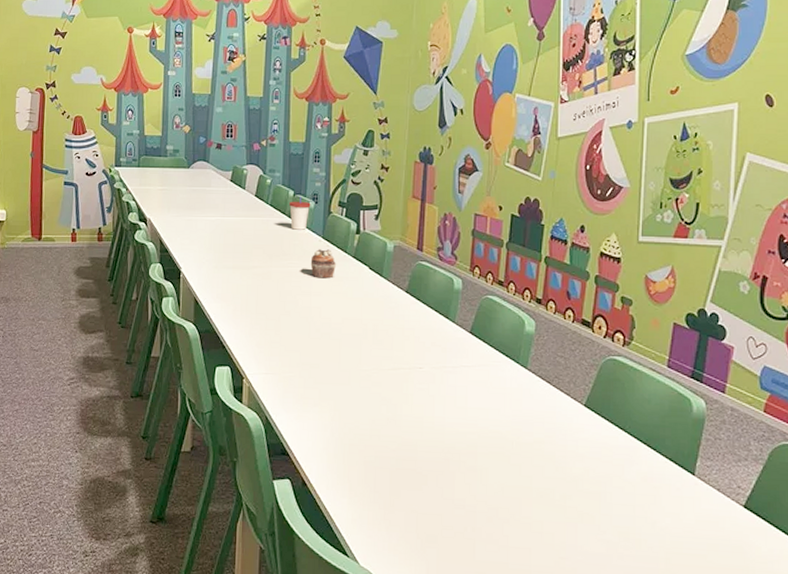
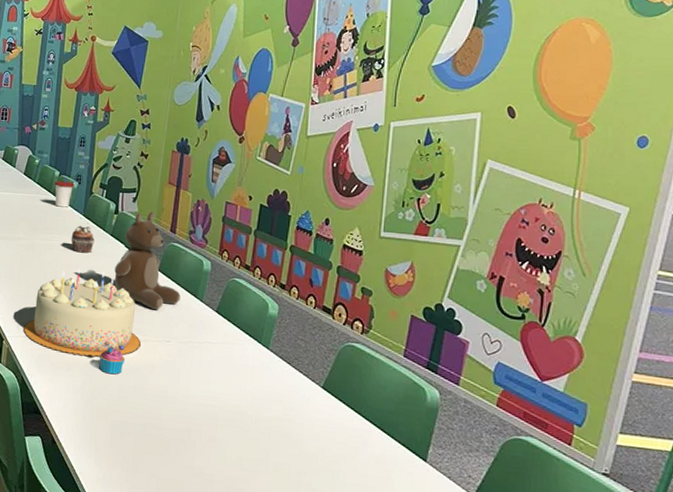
birthday cake: none [265,295,391,391] -> present [23,268,141,358]
cupcake: none [347,371,376,408] -> present [99,340,126,375]
bear: none [359,229,431,334] -> present [114,211,181,309]

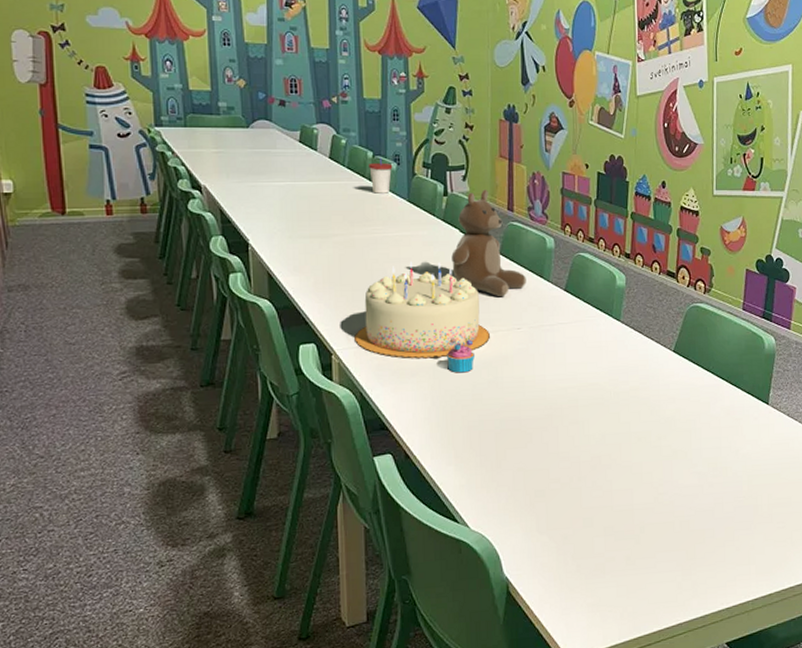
cupcake: present [71,226,96,253] -> none [396,213,426,244]

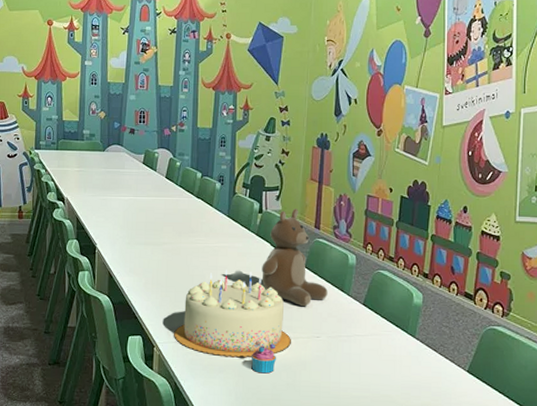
cup: present [368,157,393,194] -> none [196,178,217,209]

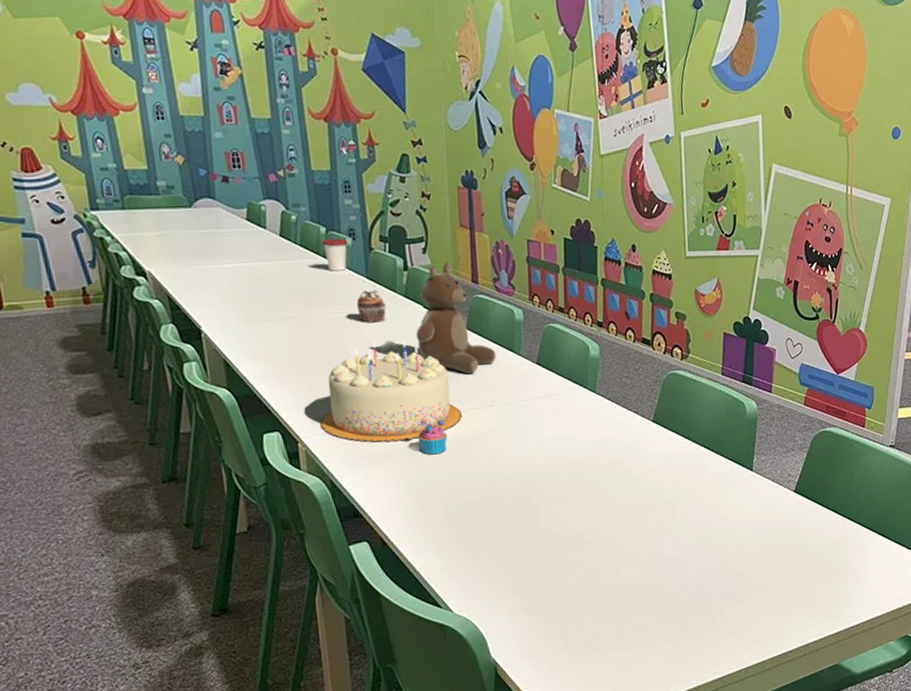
cup: none [196,178,217,209] -> present [321,232,348,271]
cupcake: none [216,227,241,254] -> present [356,290,387,323]

